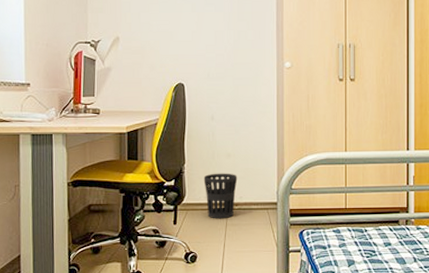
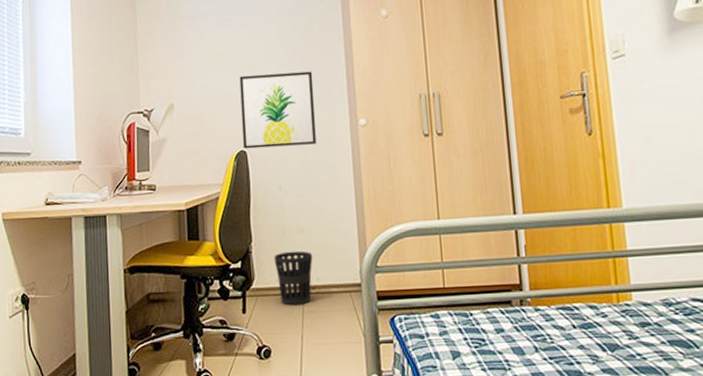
wall art: none [181,16,247,82] -> present [239,71,316,149]

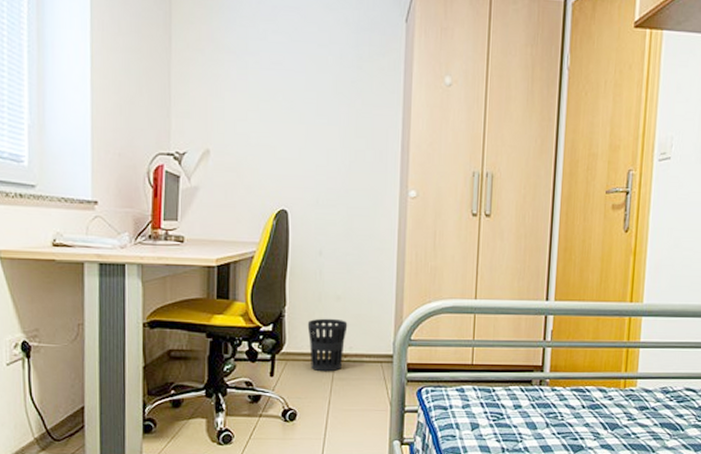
wall art: present [239,71,316,149] -> none [284,128,366,211]

